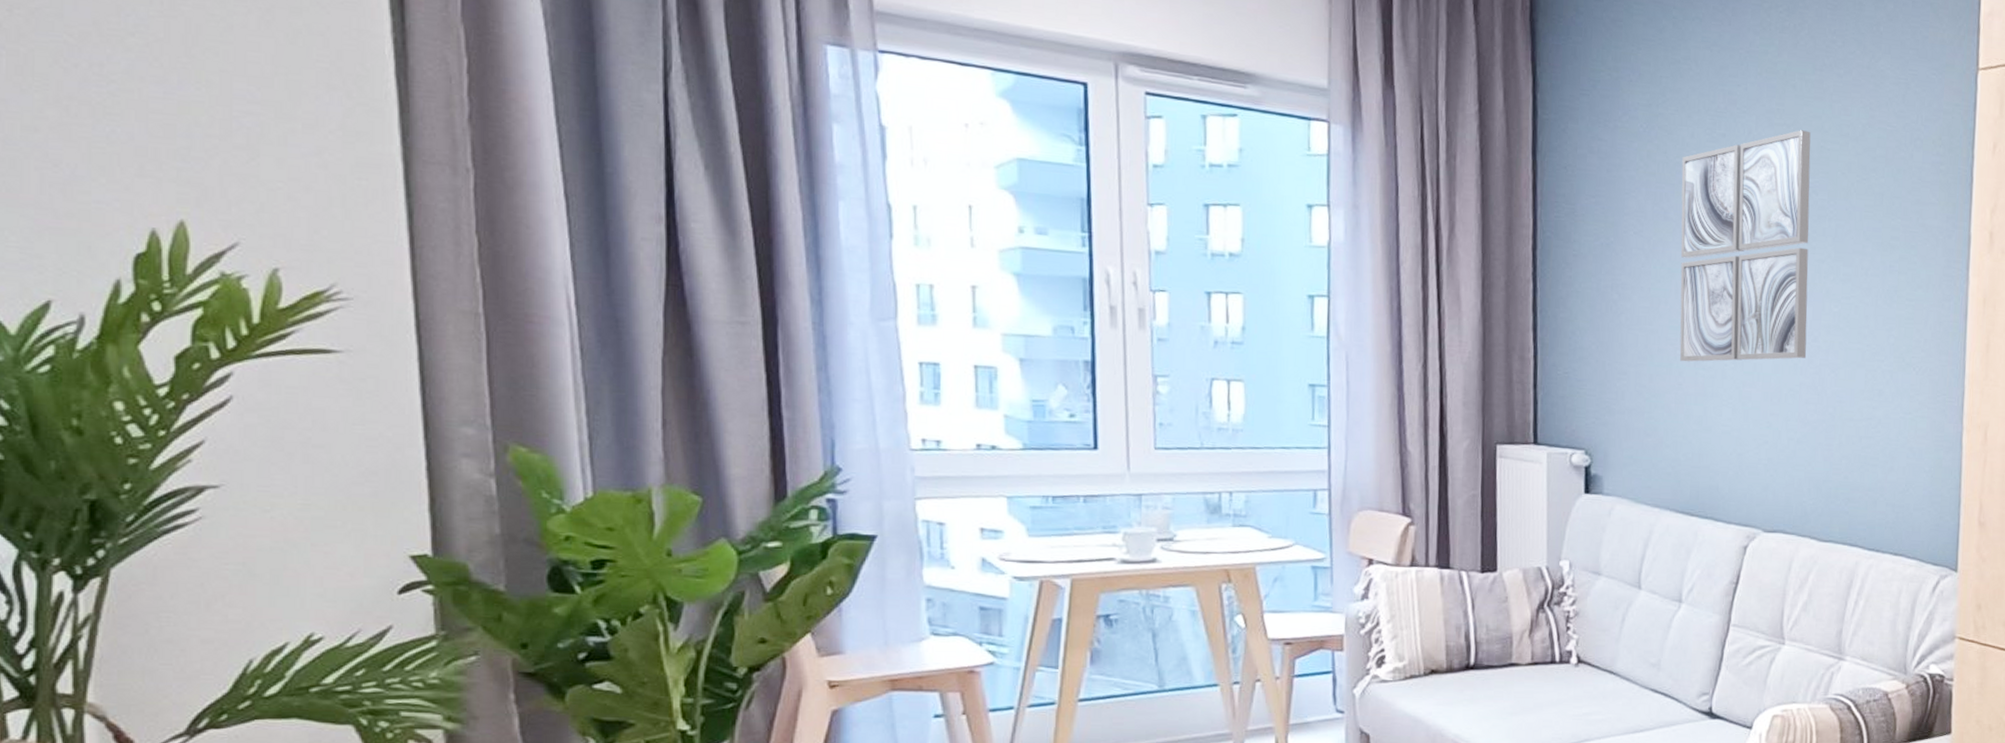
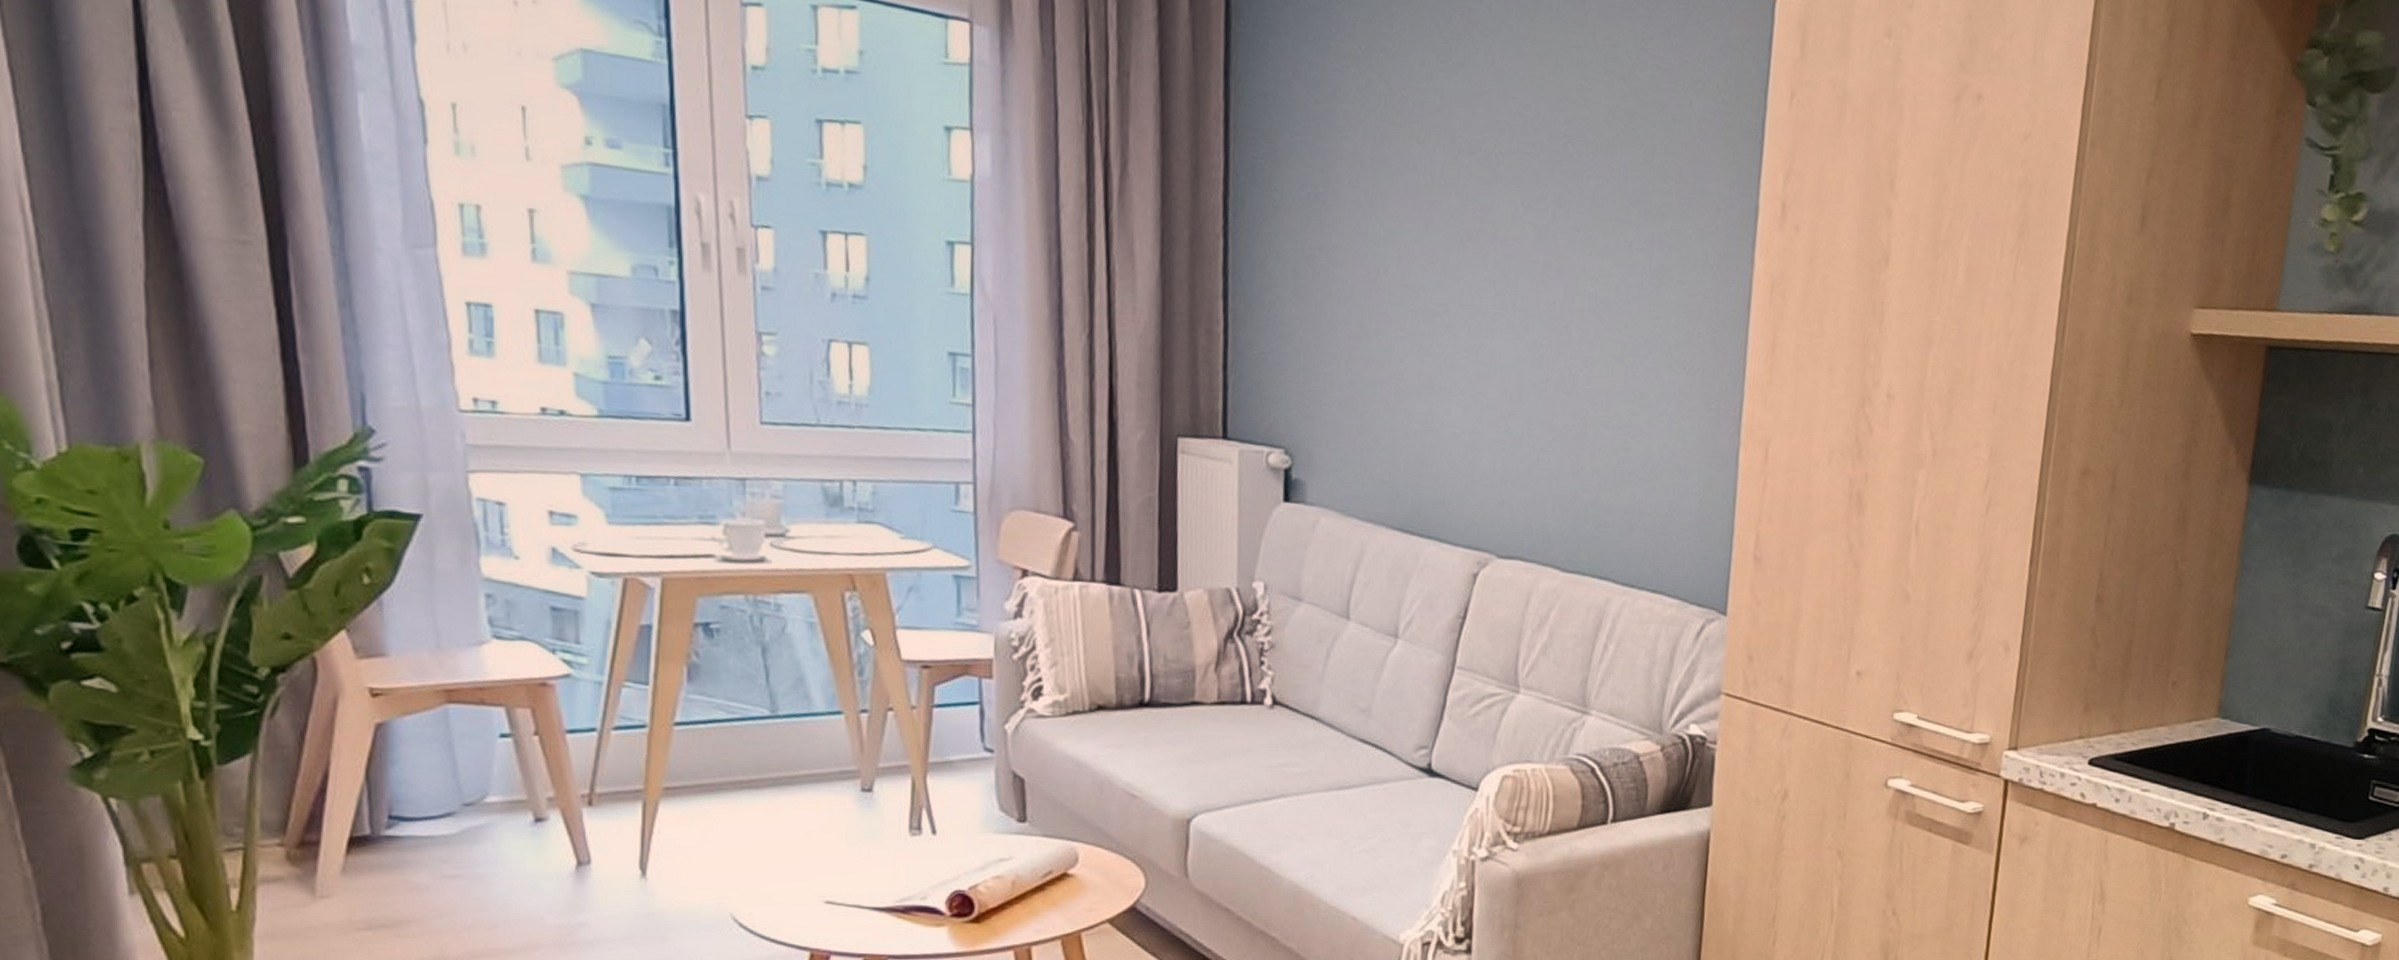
wall art: present [1679,130,1811,362] -> none [1401,62,1568,350]

